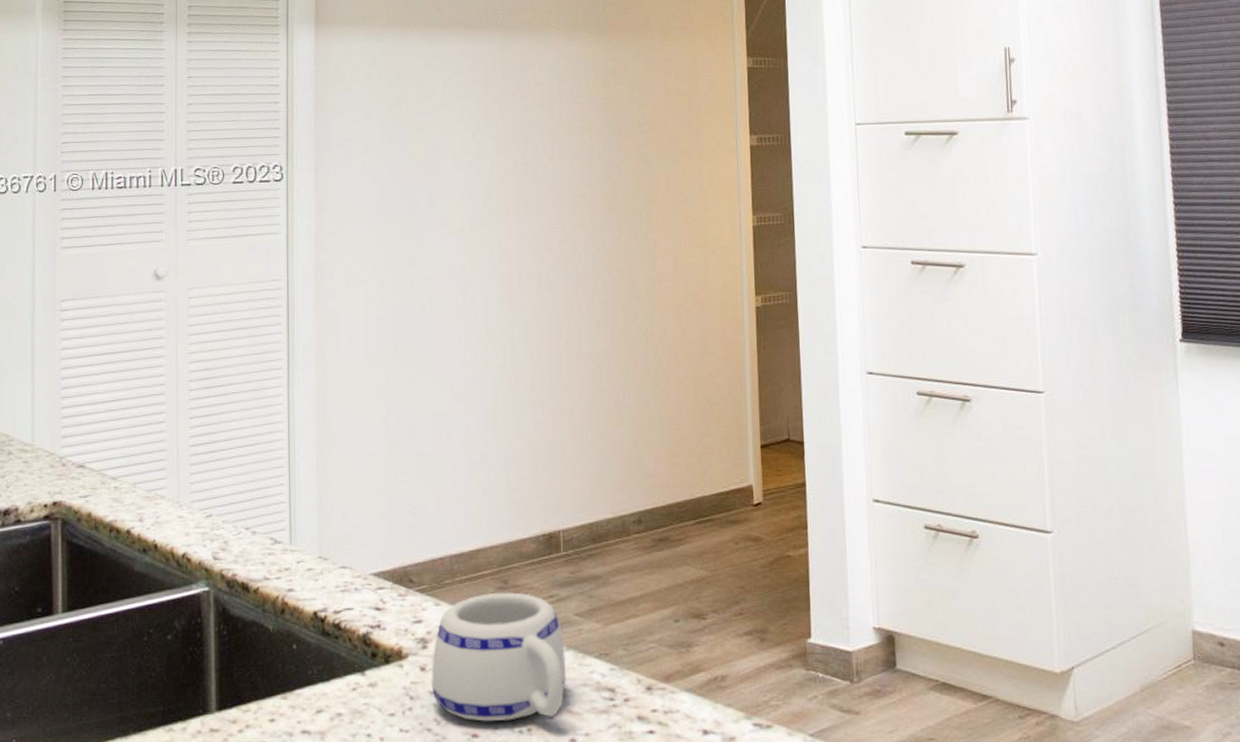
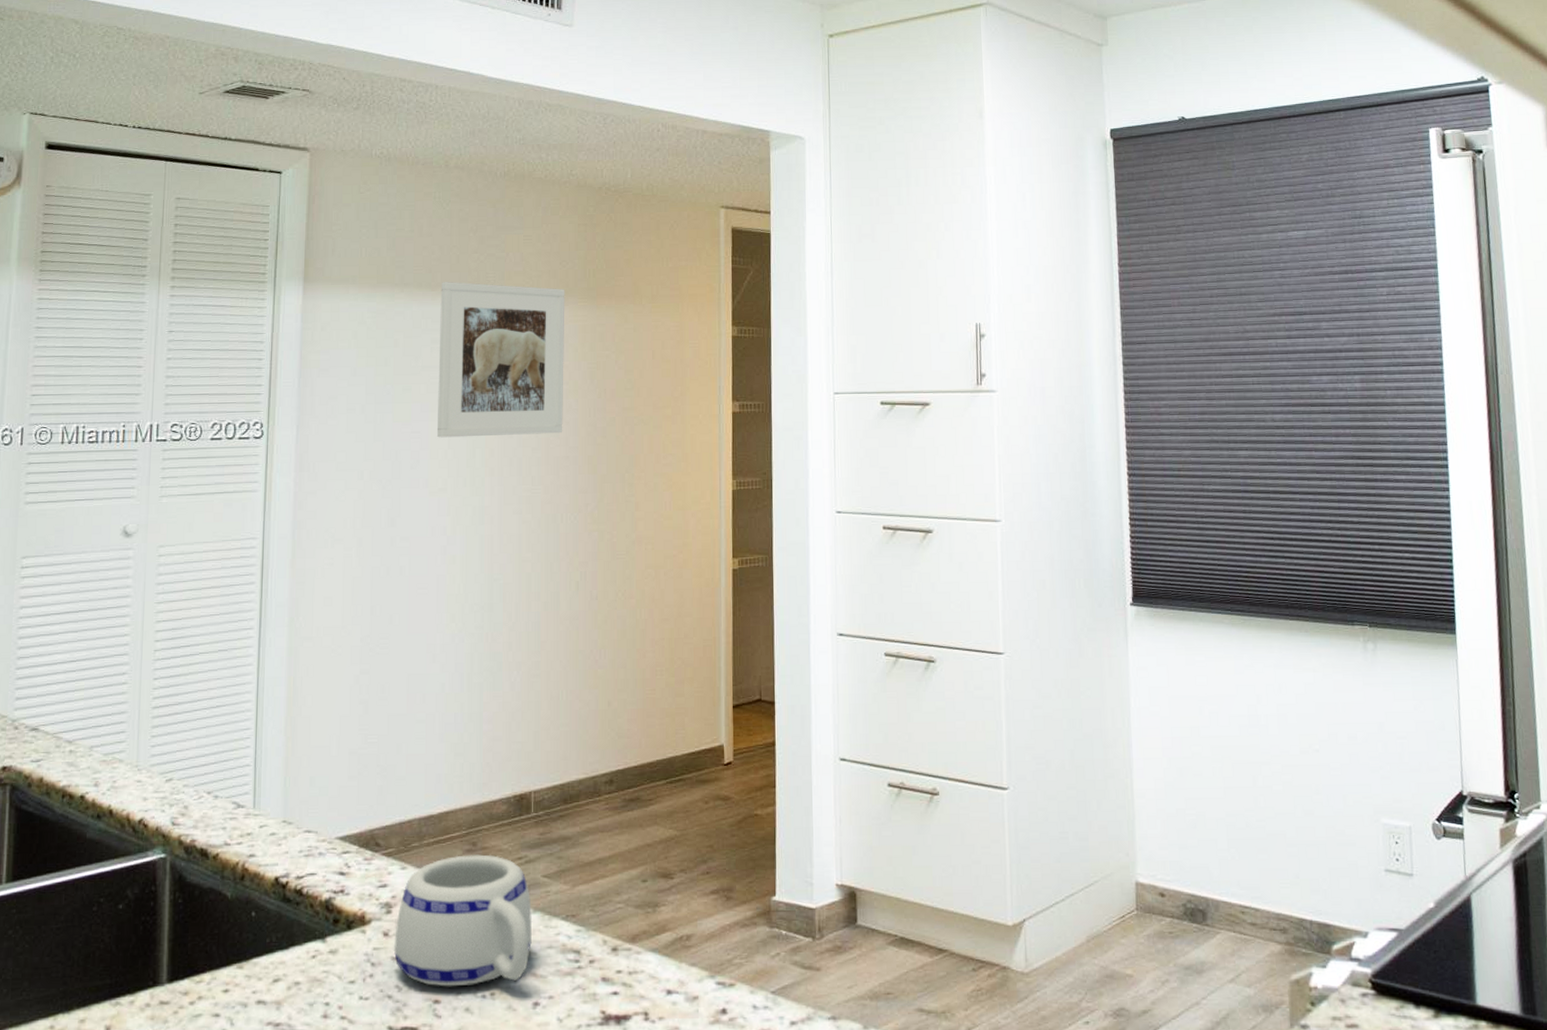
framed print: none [450,20,578,178] -> present [436,282,565,438]

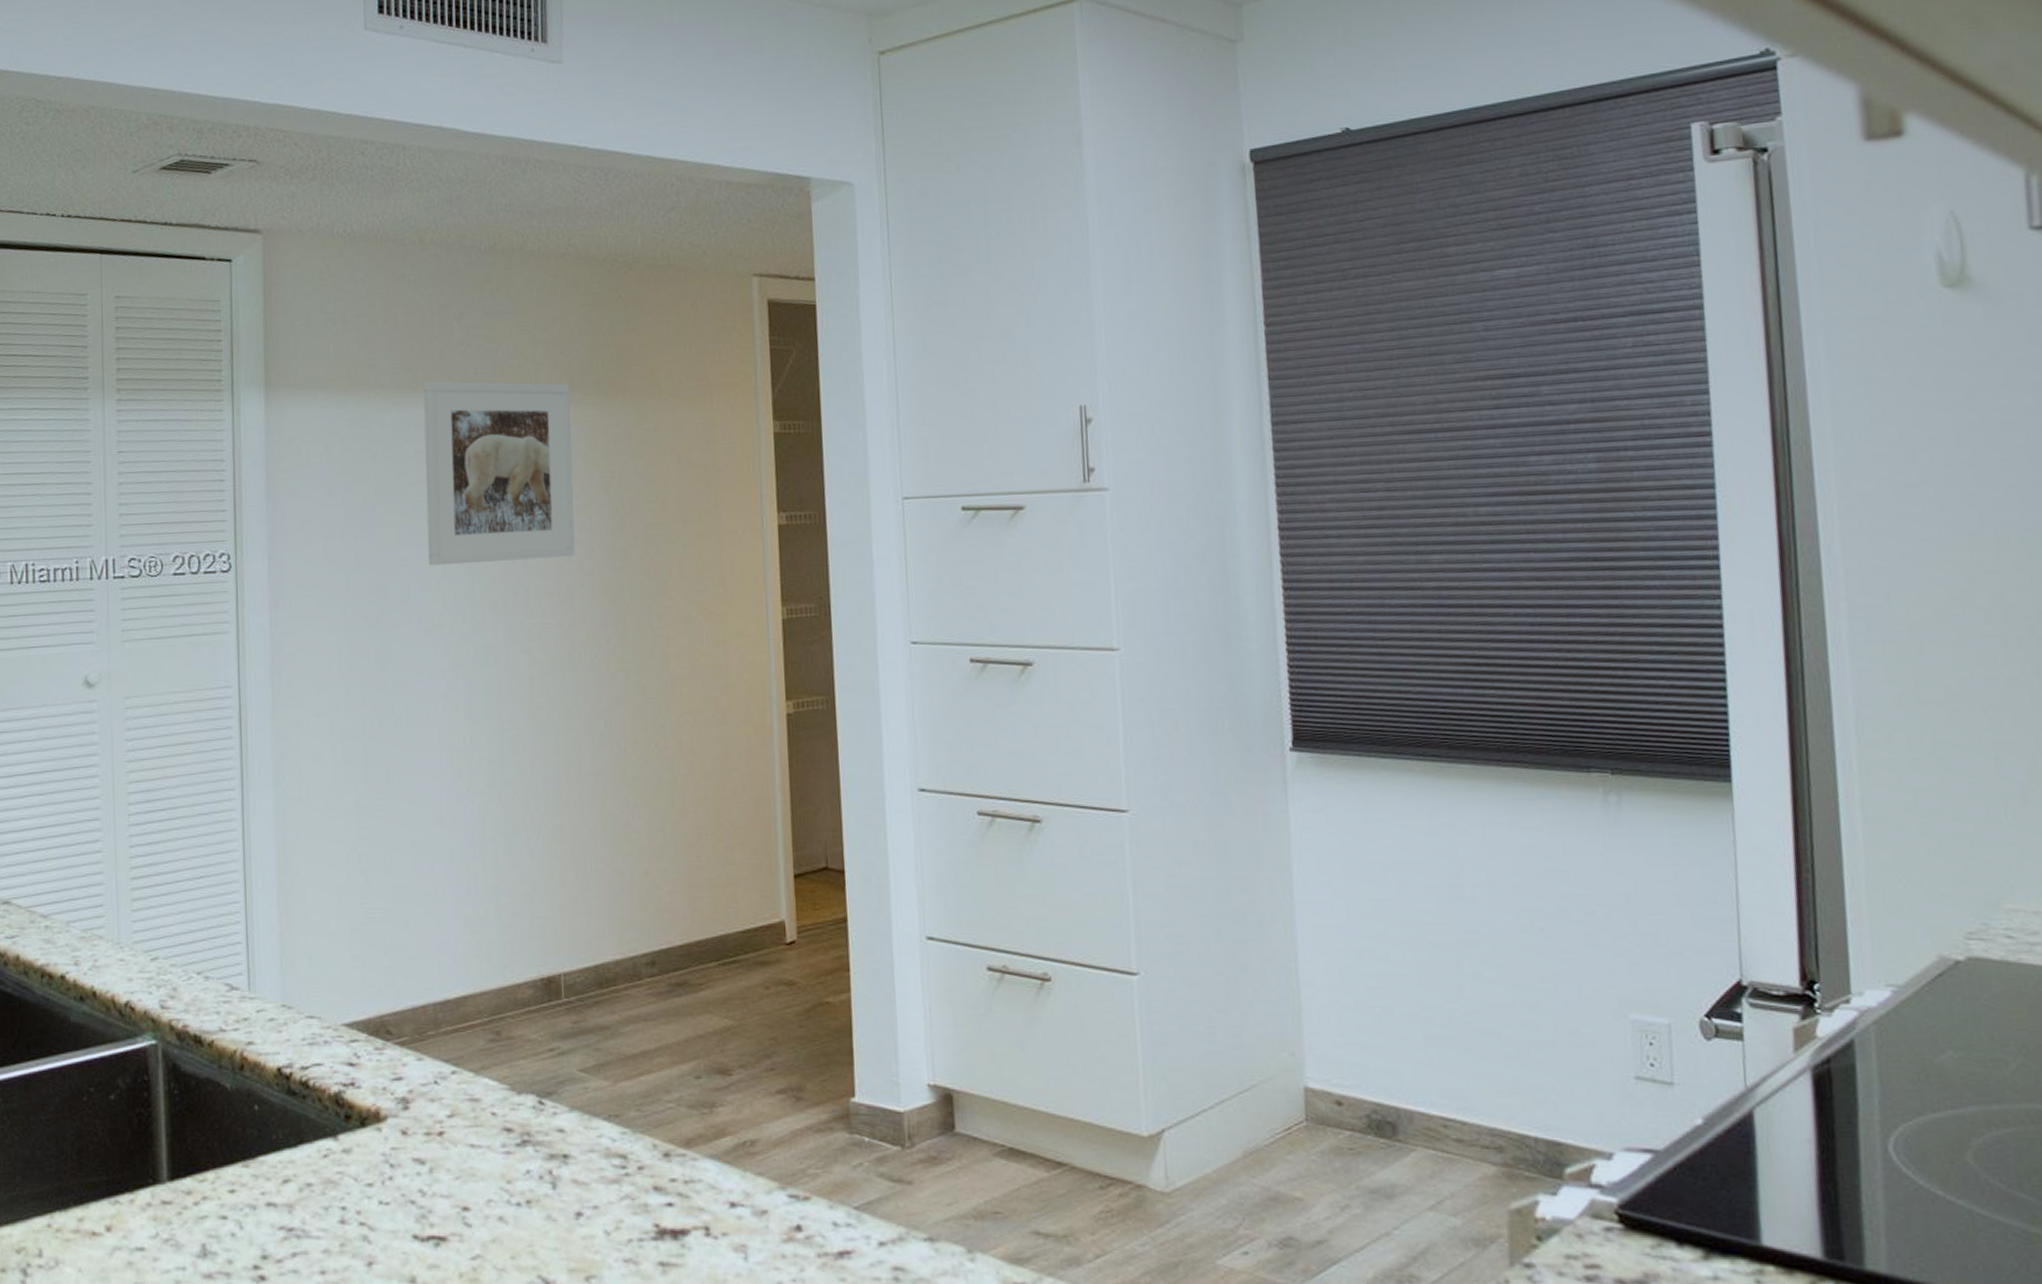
mug: present [393,854,533,987] -> none [413,1045,570,1193]

